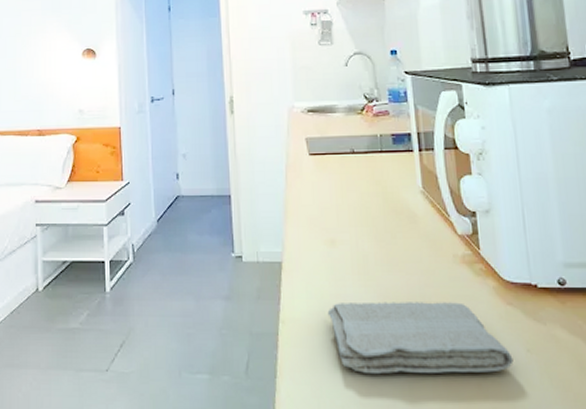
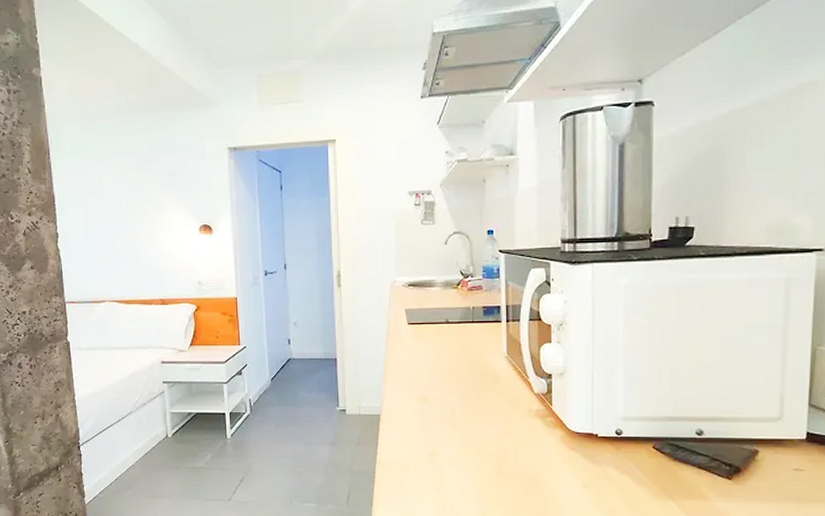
washcloth: present [327,302,514,375] -> none [418,447,571,504]

